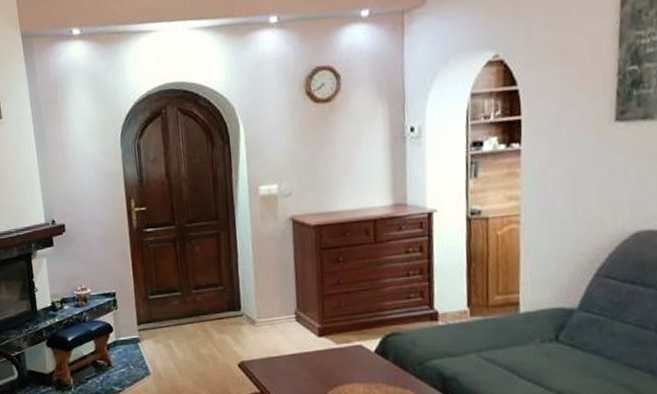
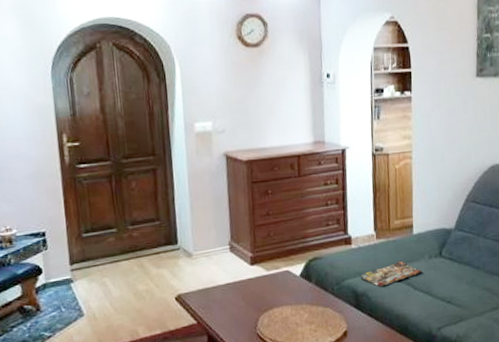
magazine: none [447,342,532,372] -> present [359,260,423,287]

